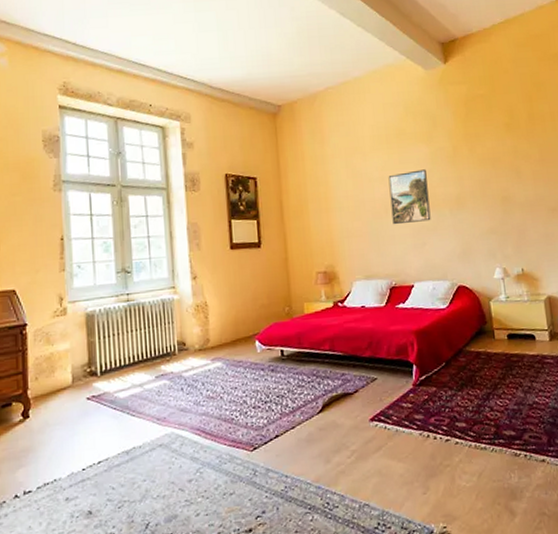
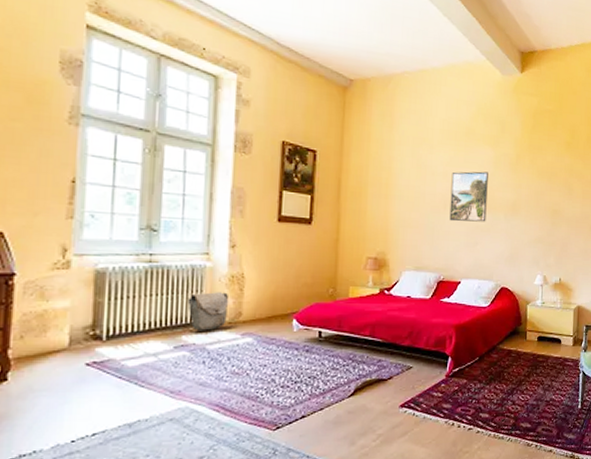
bag: none [162,321,198,360] -> present [187,292,229,331]

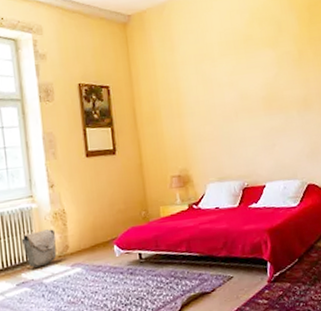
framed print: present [449,171,488,222] -> none [237,73,280,128]

